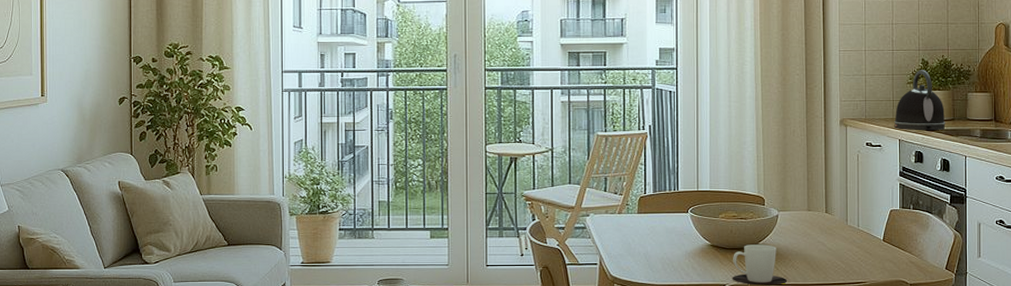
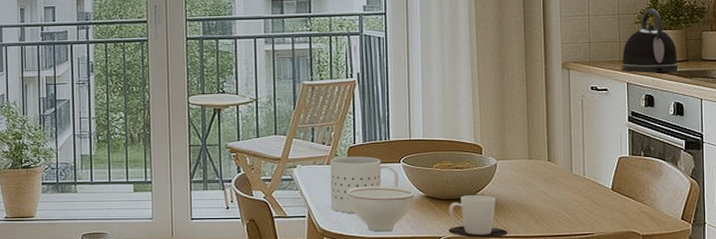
mug: none [621,206,686,261] -> present [330,157,398,213]
bowl: none [637,235,702,279] -> present [347,186,415,232]

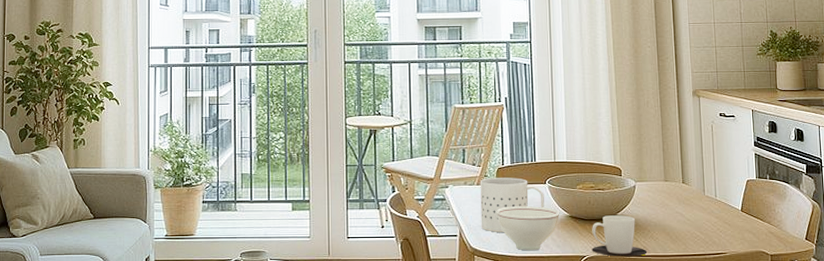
kettle: present [620,8,679,73] -> none [745,41,798,100]

